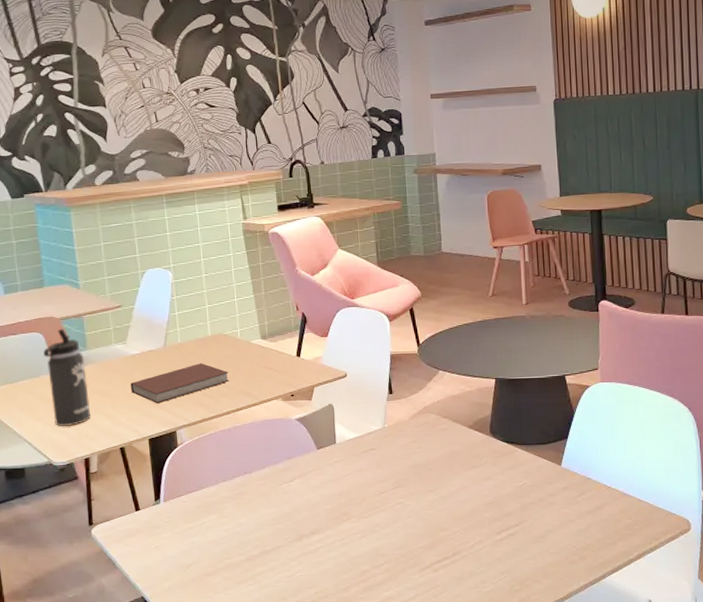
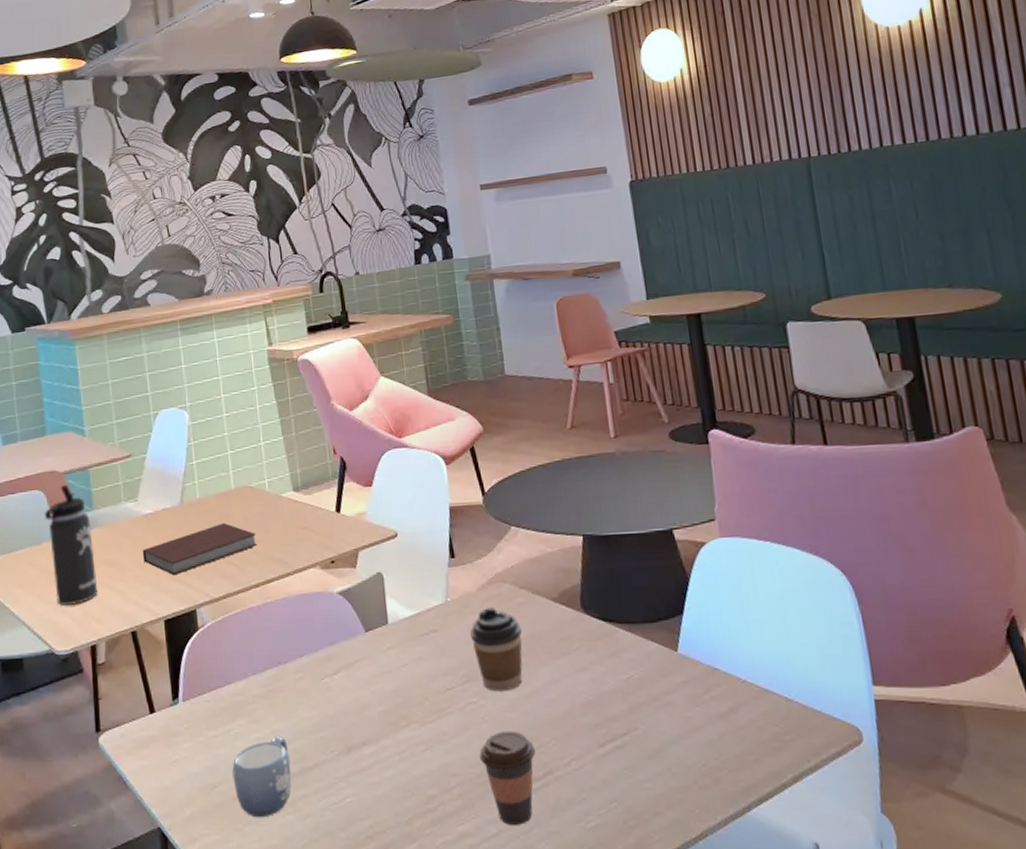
mug: none [204,527,253,589] -> present [232,735,292,818]
coffee cup: none [401,432,443,495] -> present [469,607,523,692]
coffee cup: none [403,523,448,591] -> present [479,730,536,825]

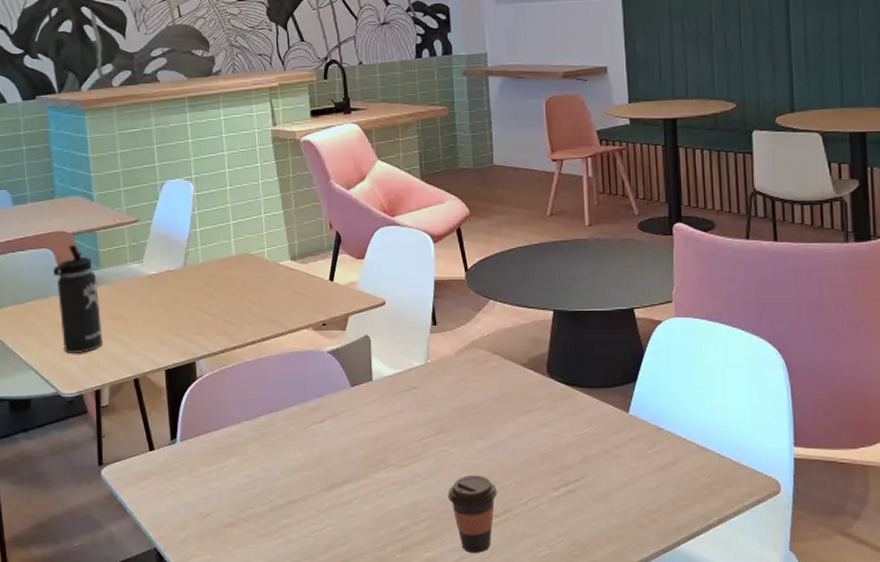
notebook: present [143,523,258,576] -> none [147,286,255,331]
mug: present [232,735,292,818] -> none [224,473,278,542]
coffee cup: present [469,607,523,692] -> none [445,370,493,442]

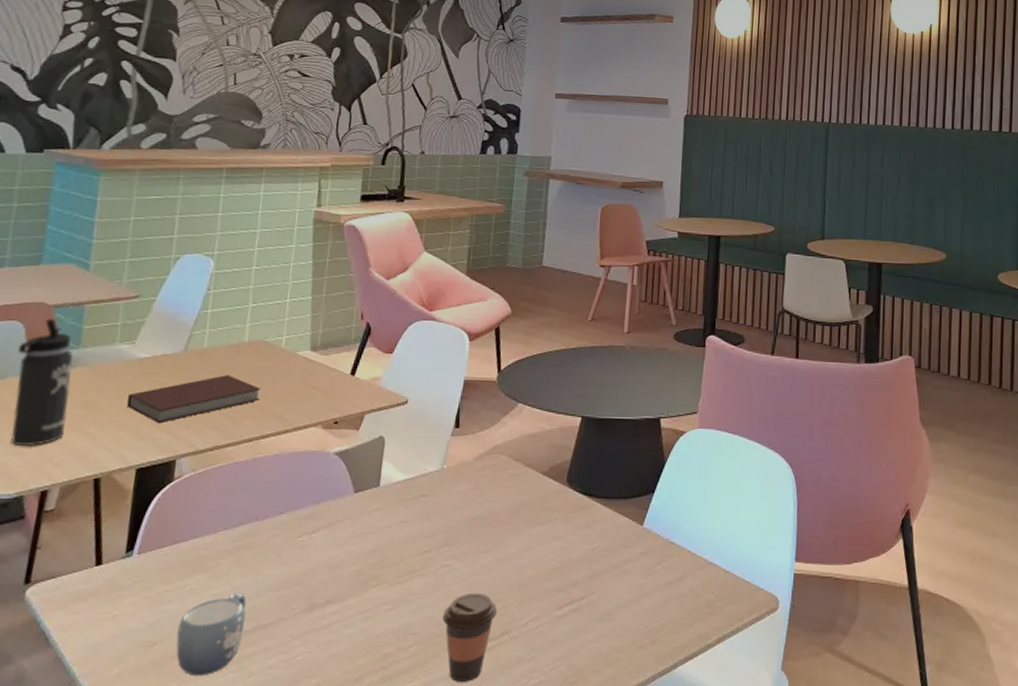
notebook: none [147,286,255,331] -> present [127,375,261,424]
mug: none [224,473,278,542] -> present [176,592,247,676]

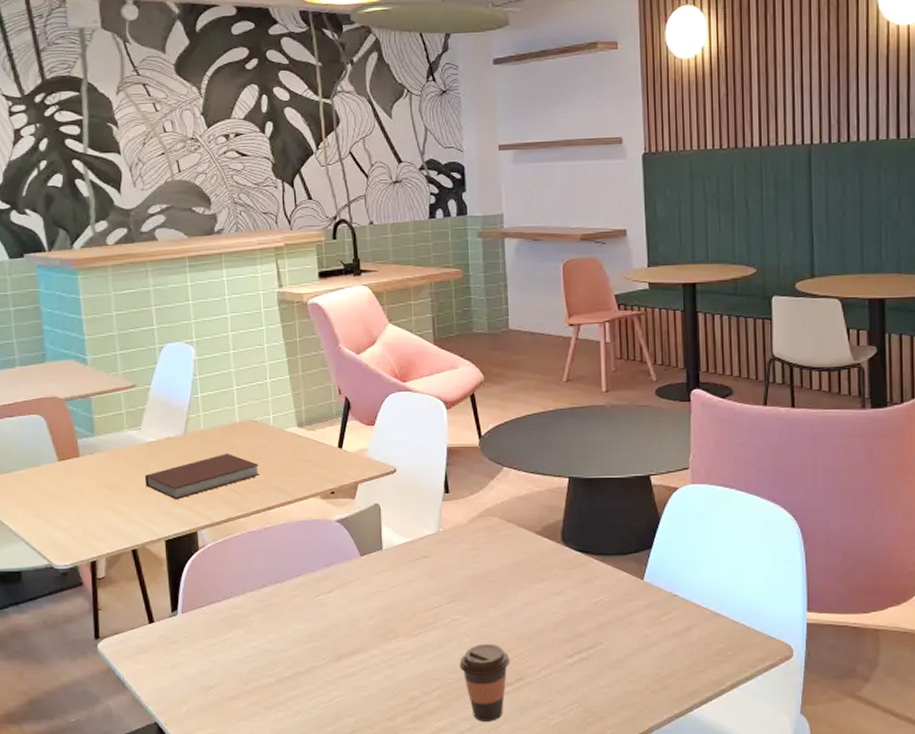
thermos bottle: present [10,319,74,447] -> none [43,411,99,525]
mug: present [176,592,247,676] -> none [228,644,285,715]

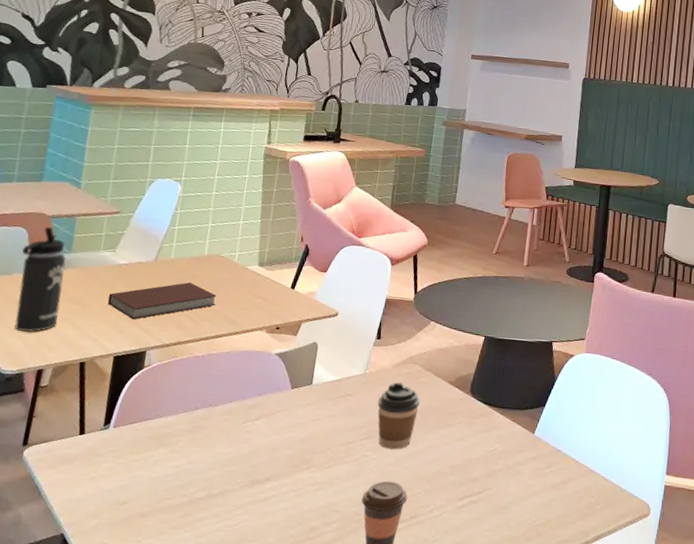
thermos bottle: none [43,411,99,525] -> present [14,227,66,333]
coffee cup: none [458,538,506,610] -> present [377,382,420,450]

